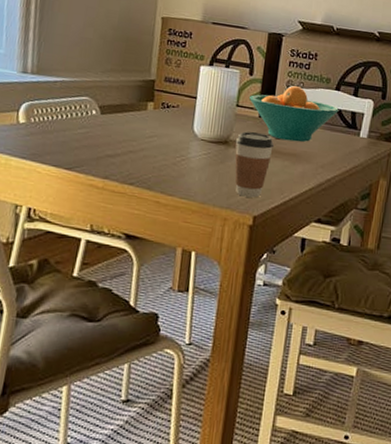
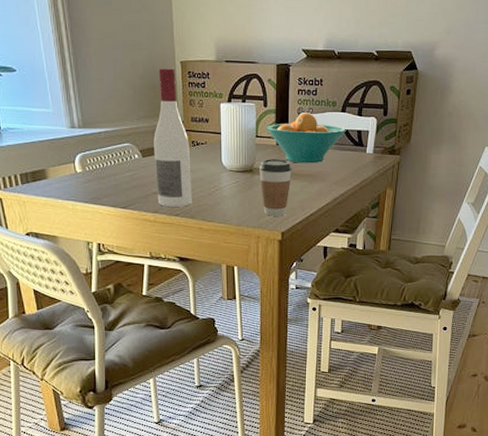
wine bottle: none [111,21,159,175] -> present [154,68,192,207]

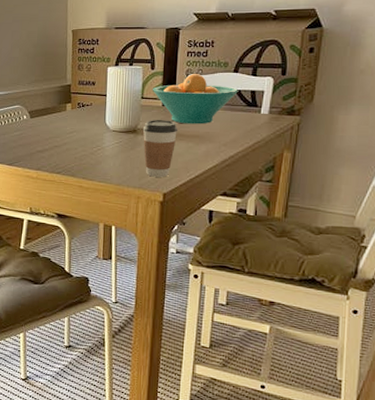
wine bottle: present [154,68,192,207] -> none [41,37,75,165]

